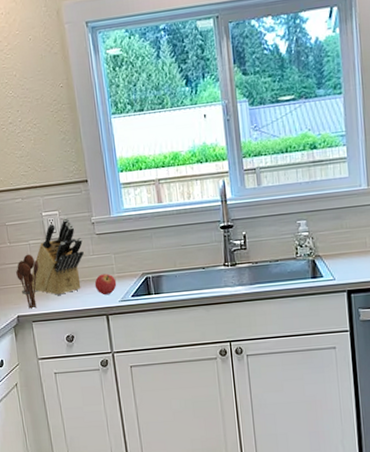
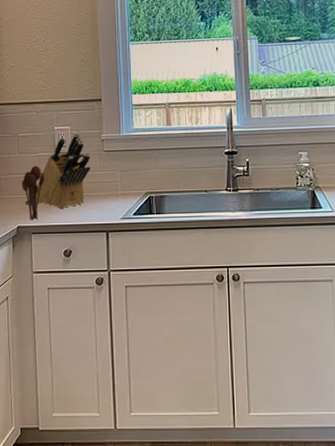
fruit: present [94,274,117,295] -> none [98,190,120,212]

